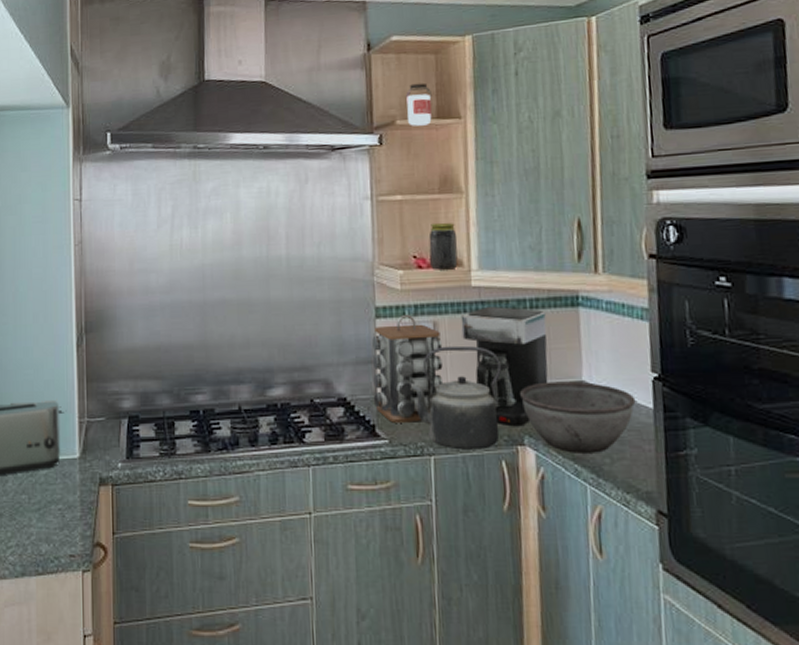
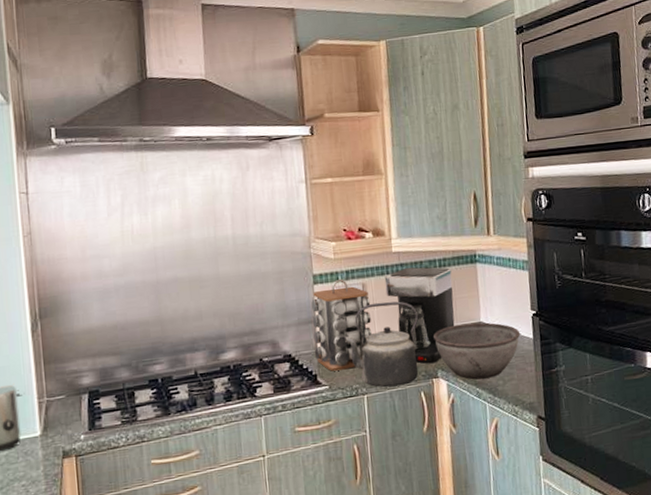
jar: present [405,82,433,126] -> none [331,81,355,119]
jar: present [428,222,458,270] -> none [356,200,381,241]

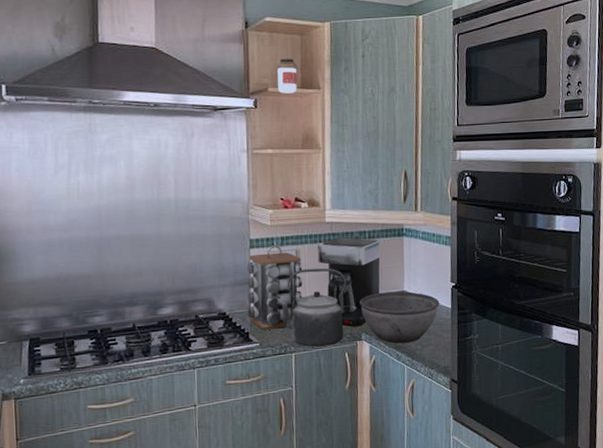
jar: none [331,81,355,119] -> present [276,58,298,94]

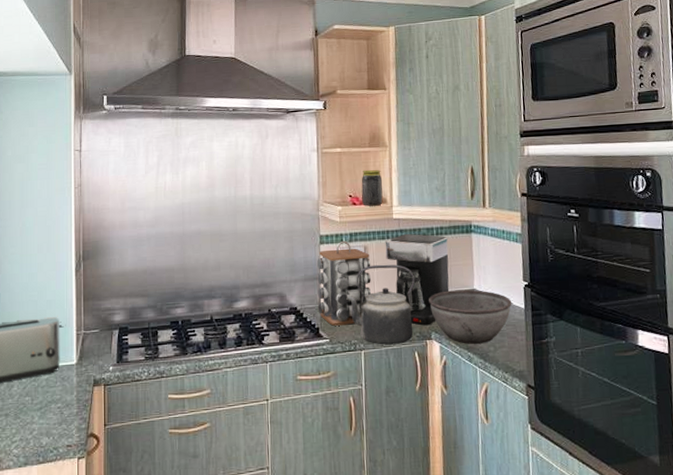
jar: present [276,58,298,94] -> none [344,62,365,95]
jar: none [293,172,316,210] -> present [361,169,383,206]

